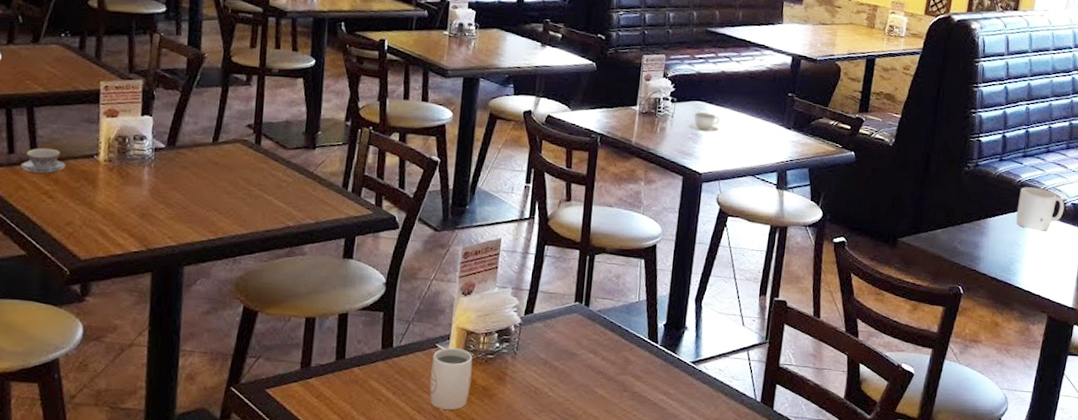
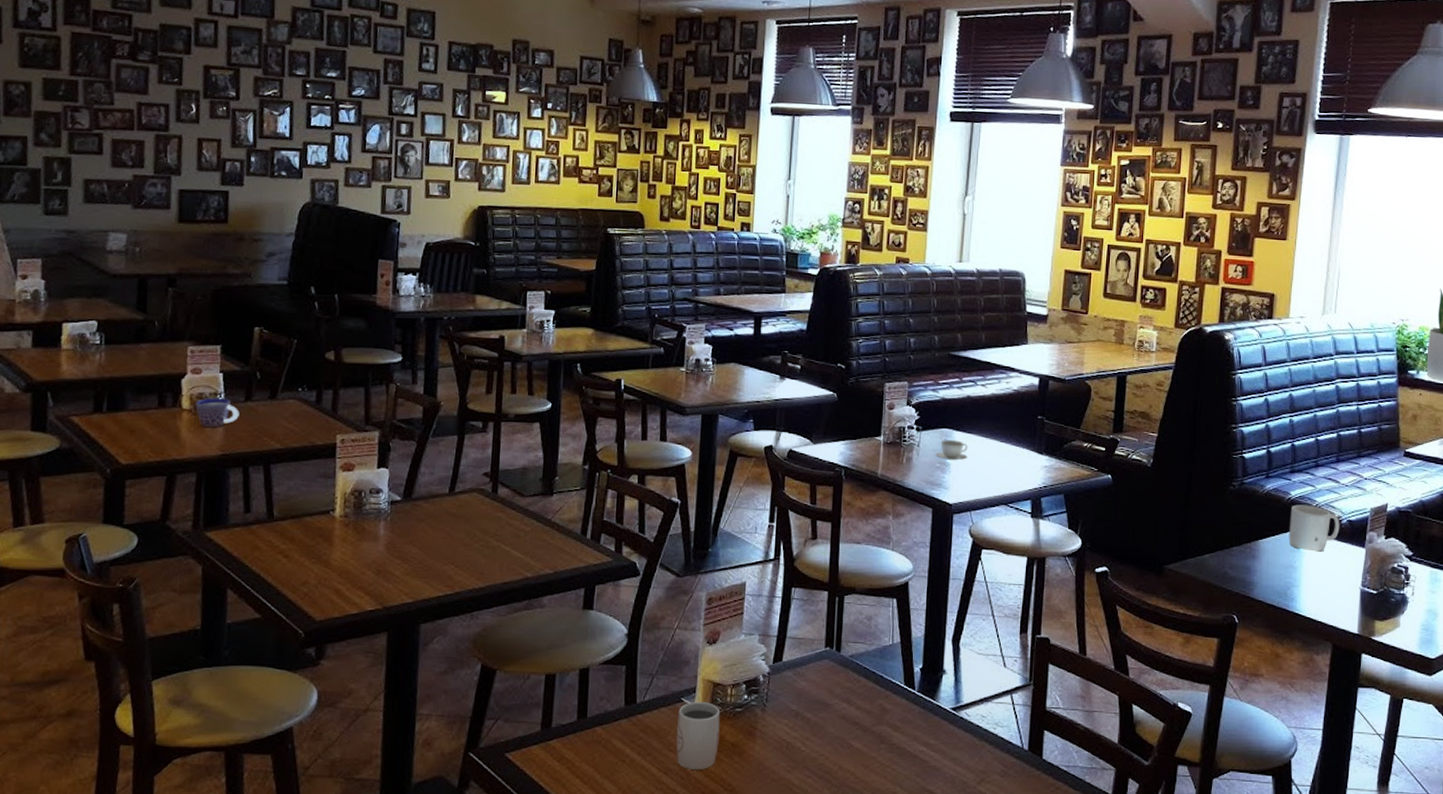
teacup: present [20,147,67,175] -> none [256,505,302,534]

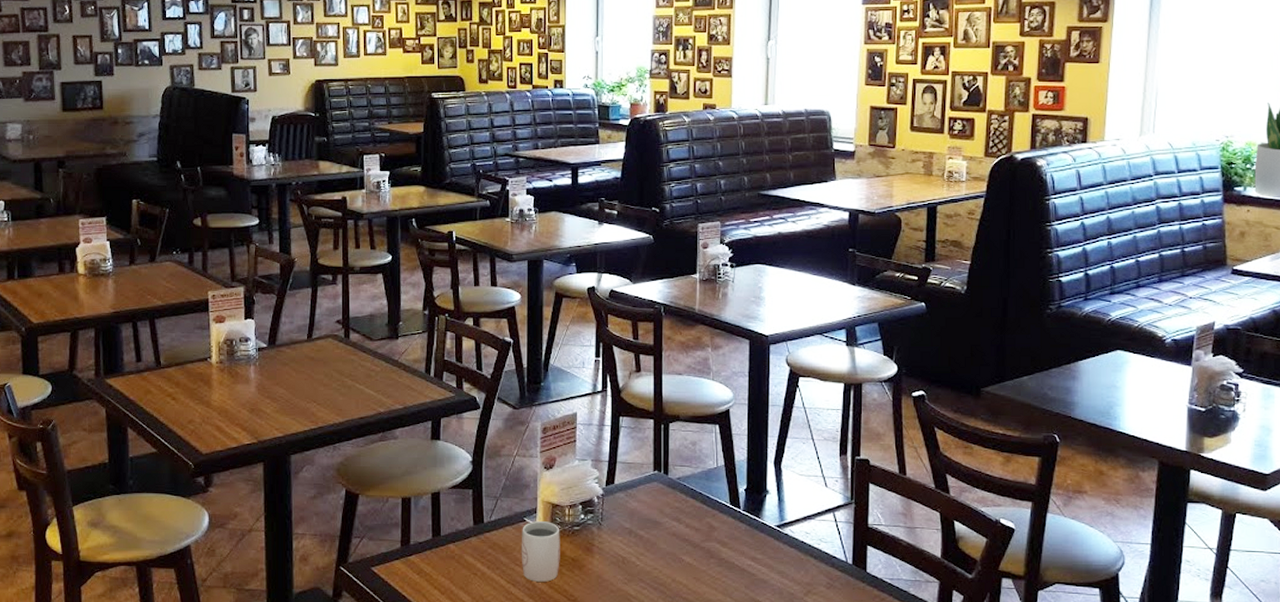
cup: present [195,397,240,428] -> none [89,263,126,290]
teacup: present [935,440,968,461] -> none [750,275,781,295]
mug: present [1288,504,1340,552] -> none [1110,325,1164,371]

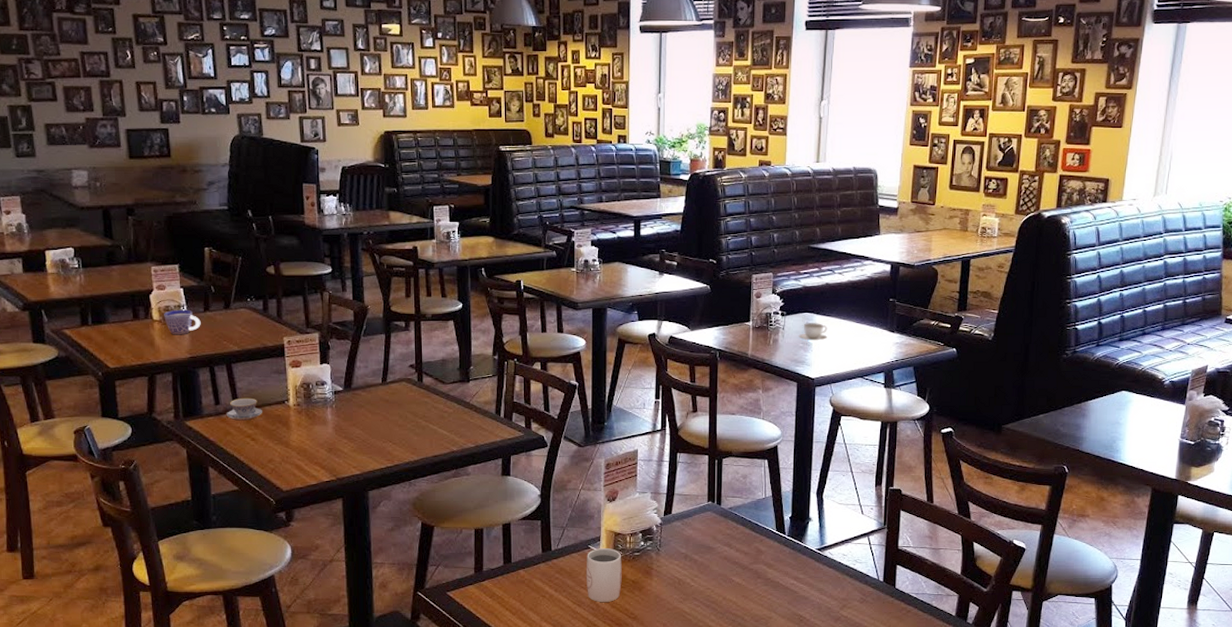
cup: none [89,263,126,290] -> present [164,309,201,335]
teacup: none [147,354,185,379] -> present [226,397,263,421]
teacup: none [750,275,781,295] -> present [798,323,827,341]

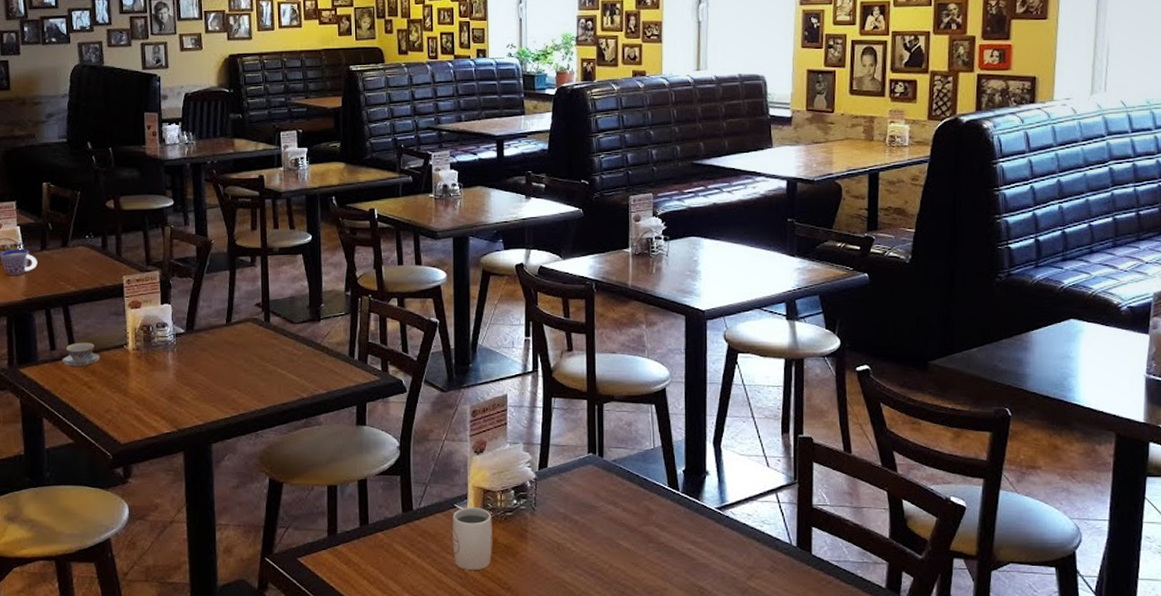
teacup: present [798,323,827,341] -> none [684,248,718,268]

